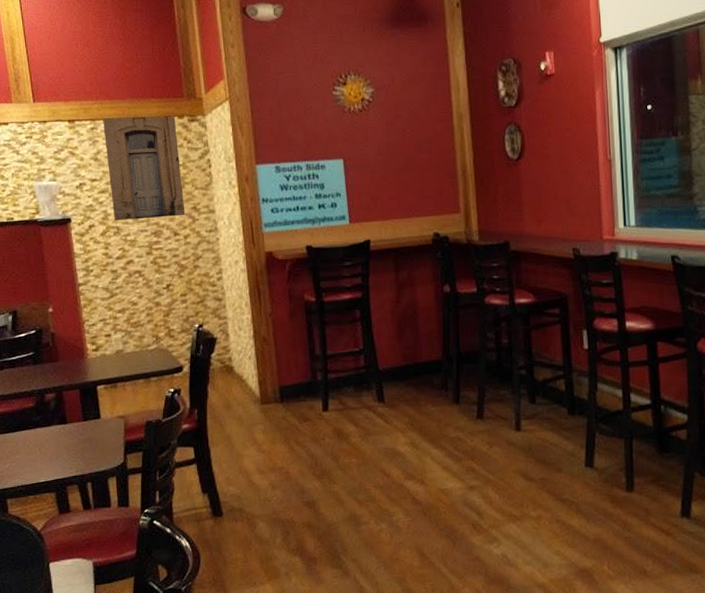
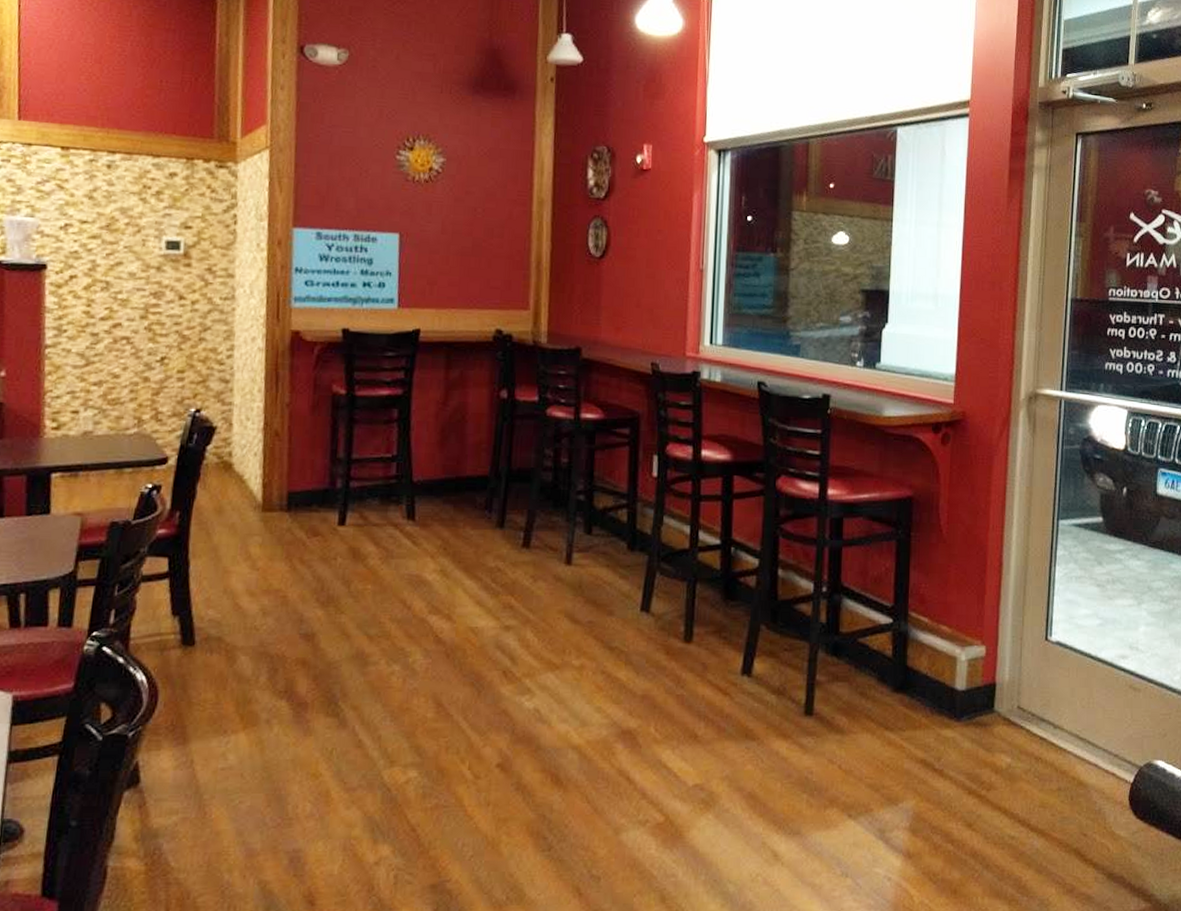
wall art: present [103,116,185,221] -> none [103,150,200,278]

